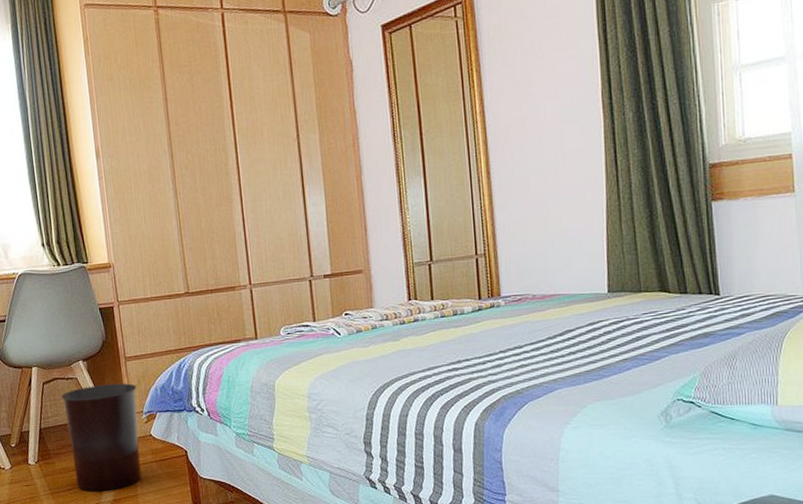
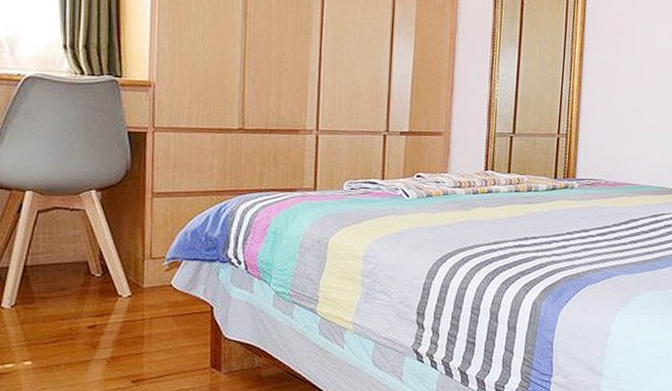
waste bin: present [60,383,142,492] -> none [59,220,162,347]

